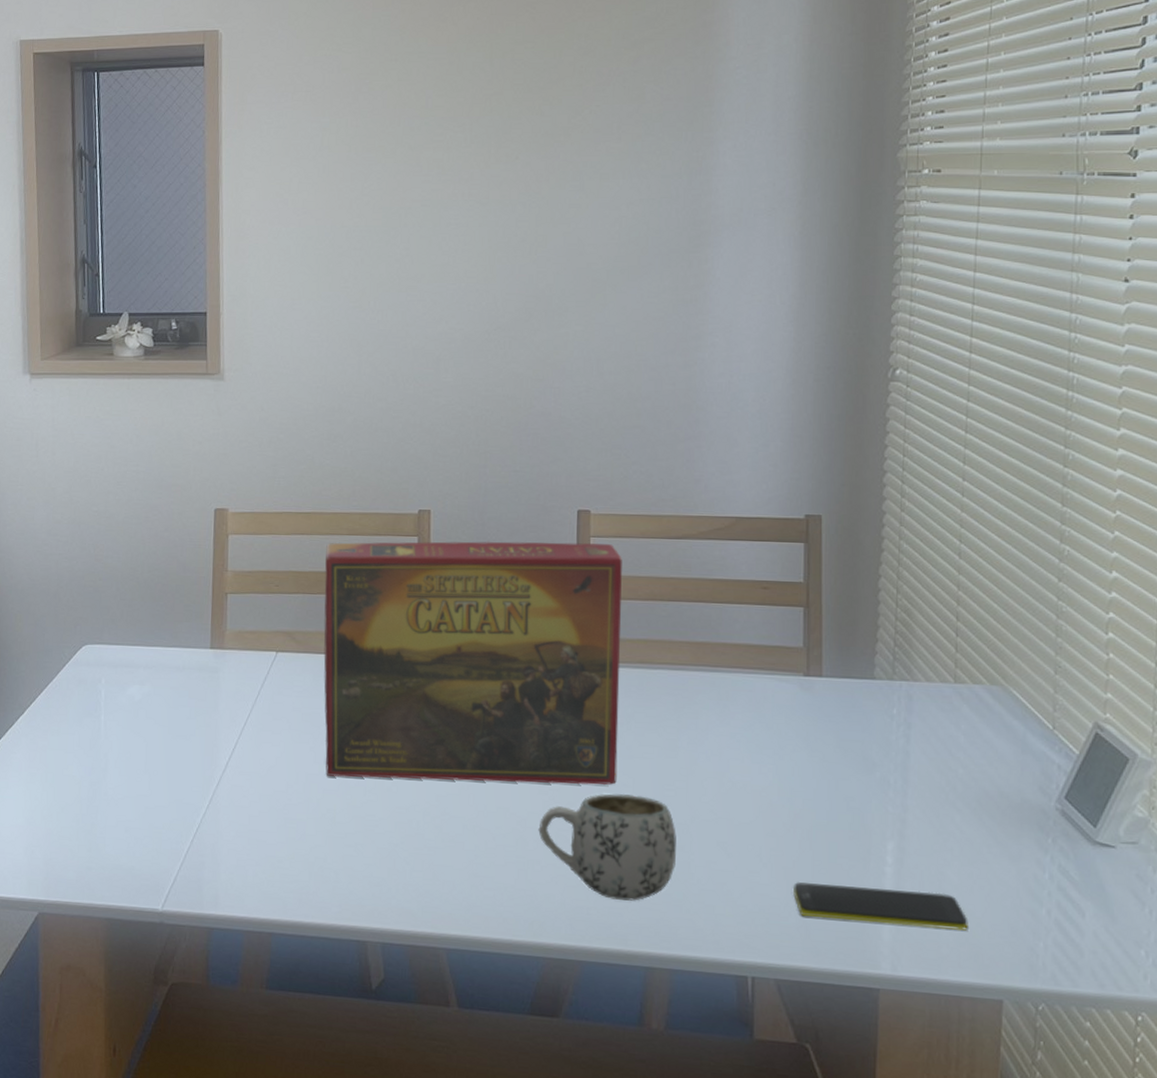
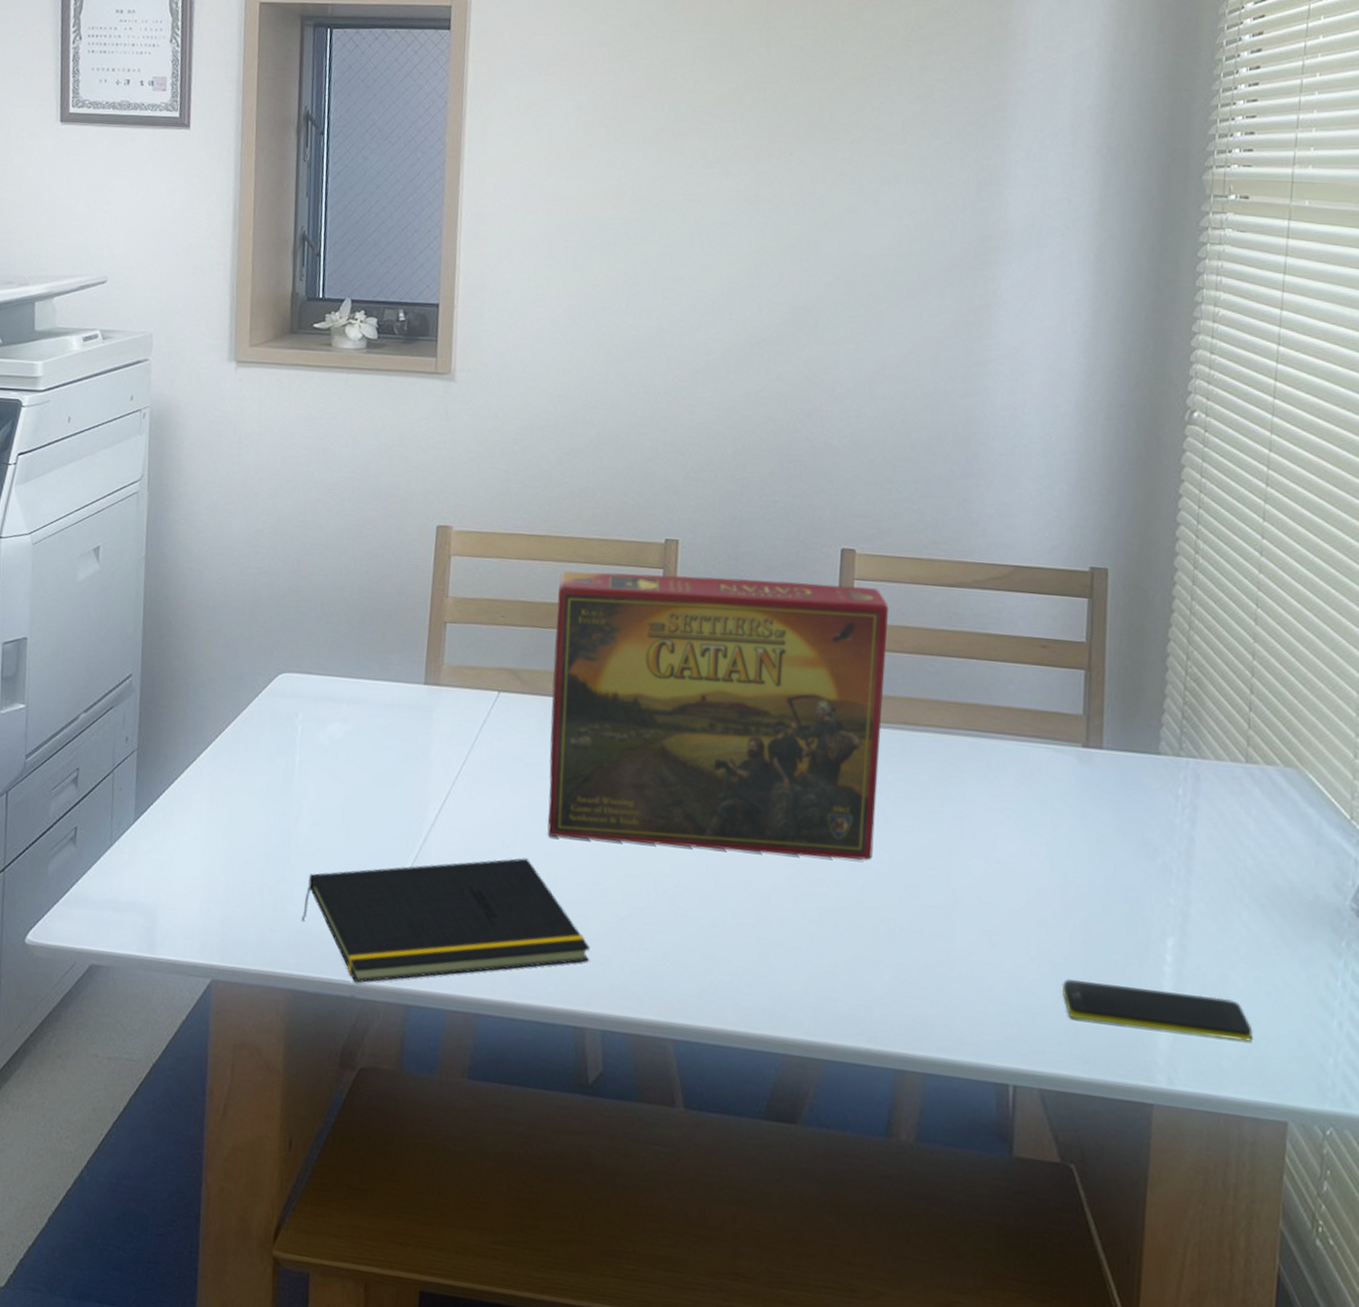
notepad: none [114,796,368,911] -> present [302,858,590,983]
mug: present [538,794,676,901] -> none [783,870,936,994]

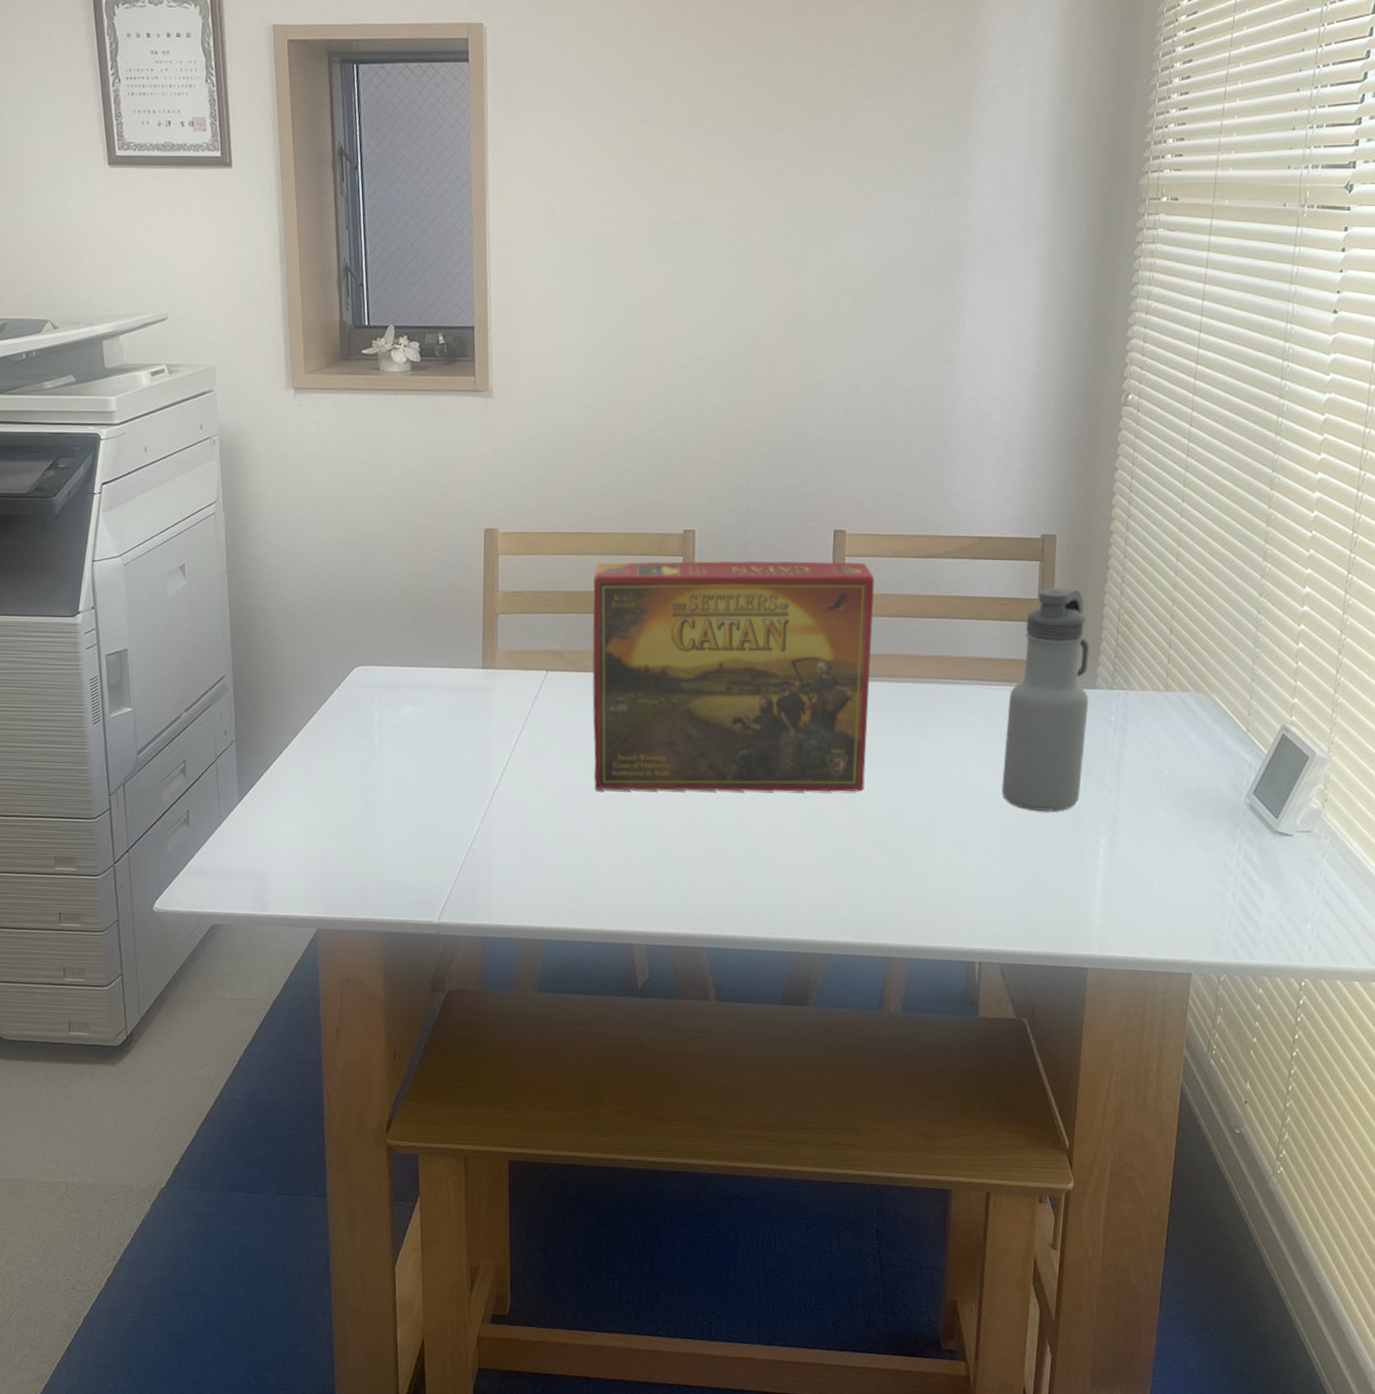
notepad: present [302,858,590,983] -> none [390,810,634,923]
water bottle: none [1042,629,1151,902] -> present [1001,587,1090,811]
smartphone: present [1061,978,1253,1042] -> none [1017,875,1166,914]

